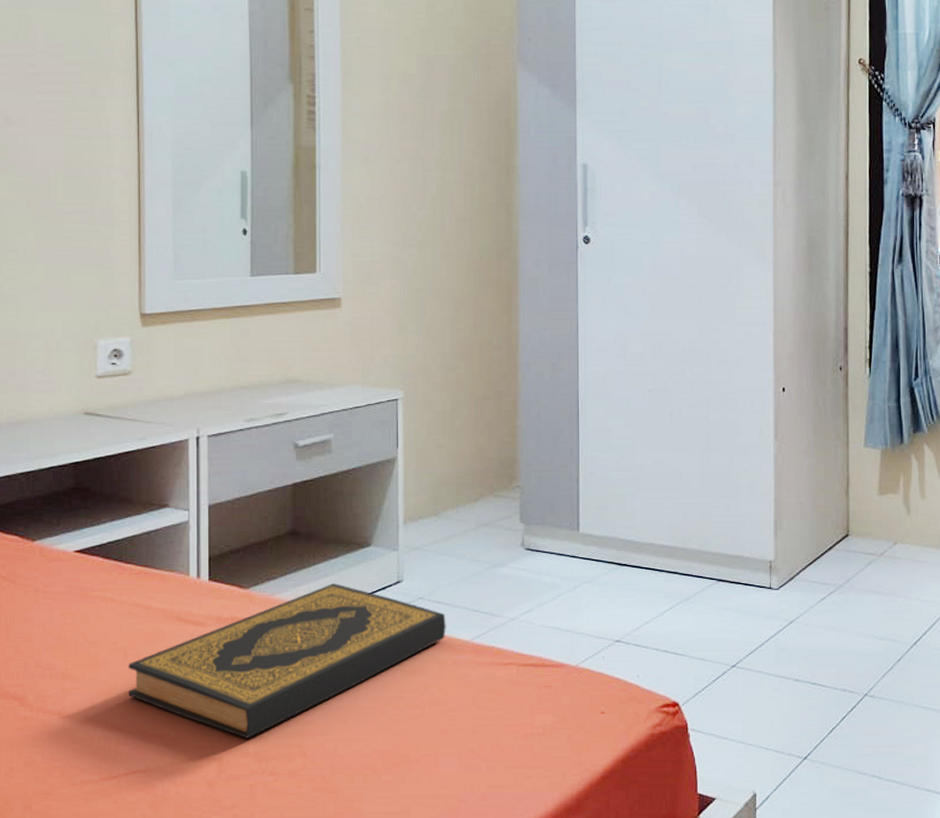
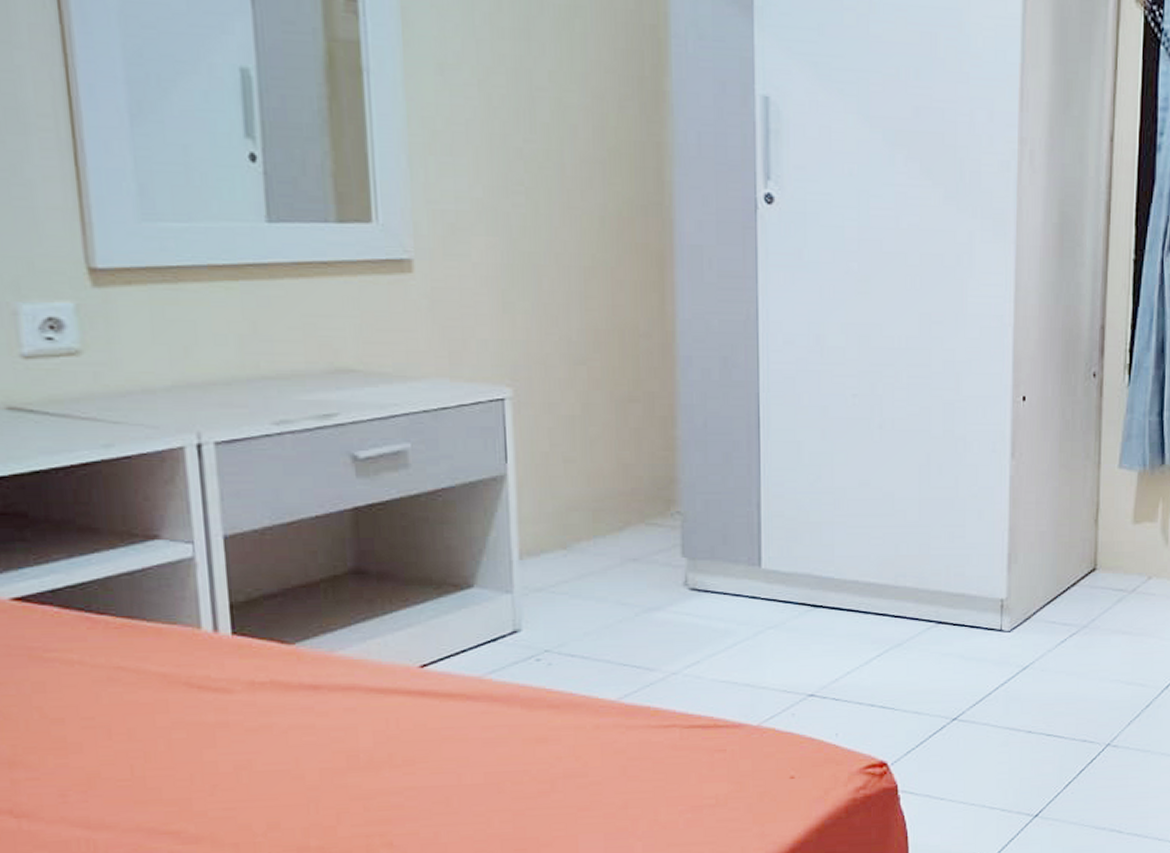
hardback book: present [128,583,446,738] -> none [115,635,584,830]

